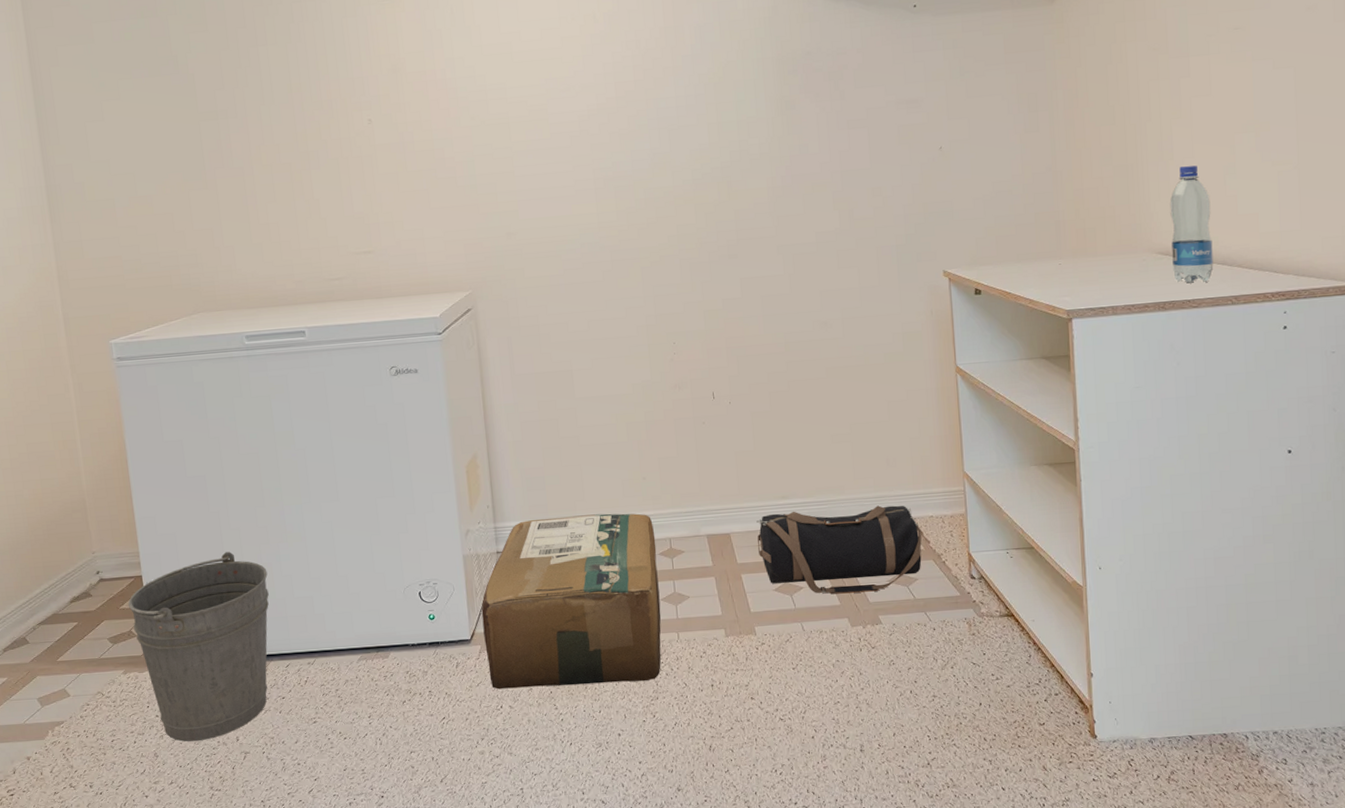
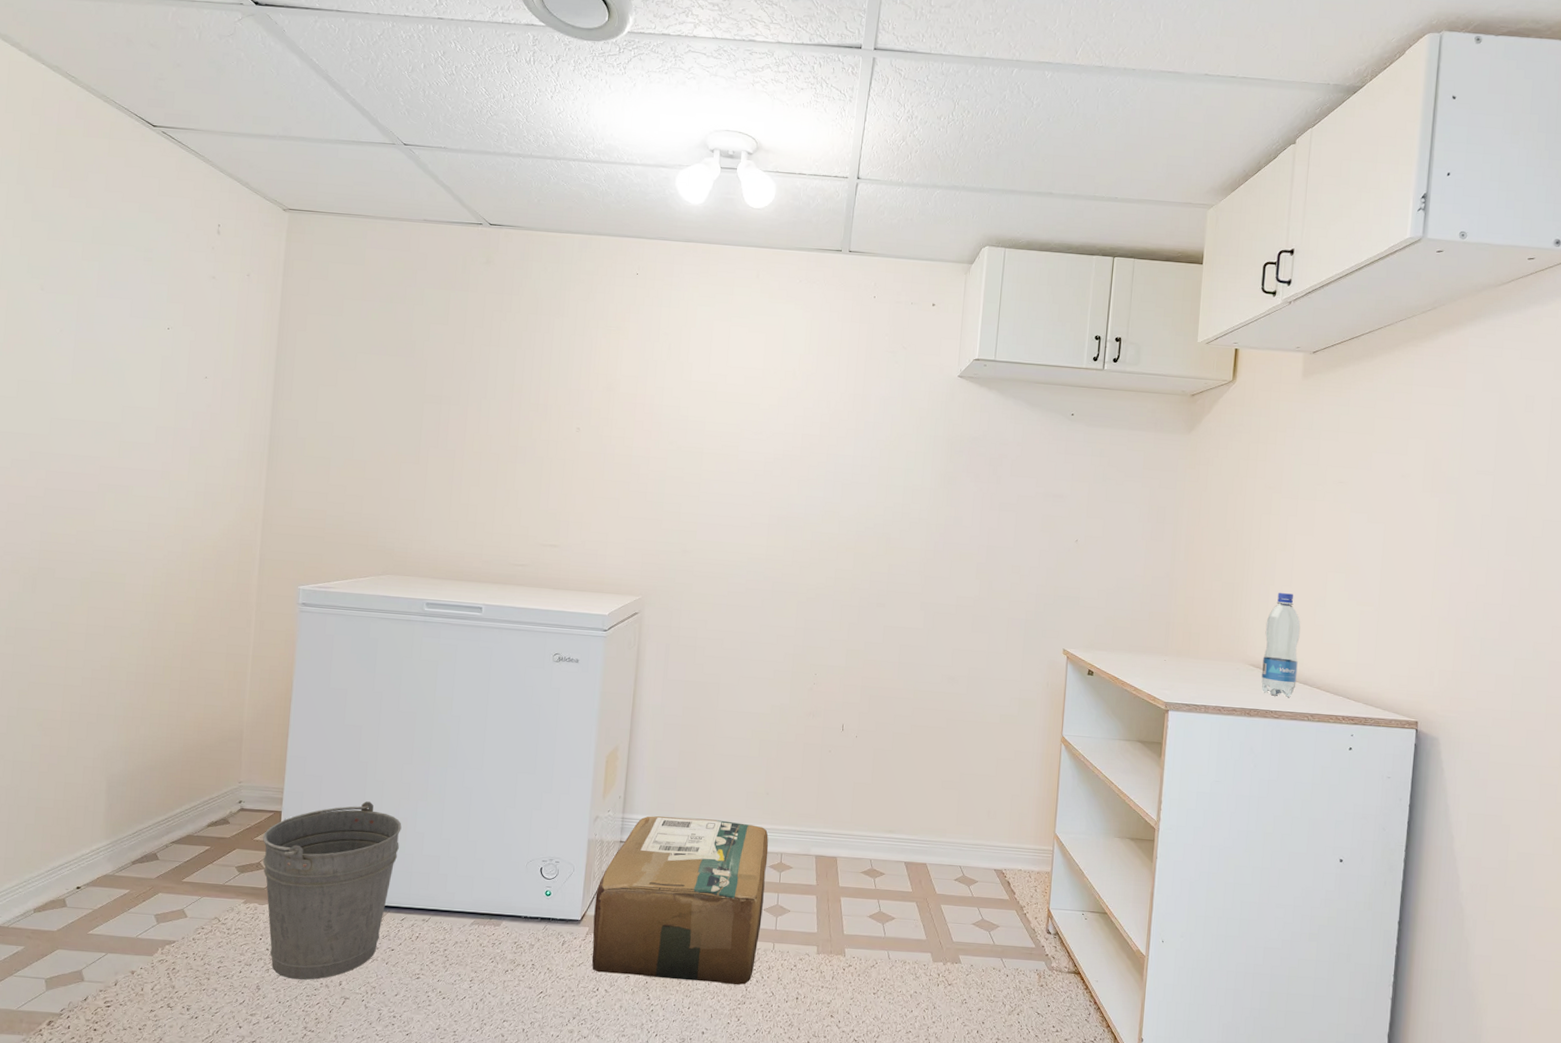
duffel bag: present [756,505,922,594] -> none [859,845,1009,932]

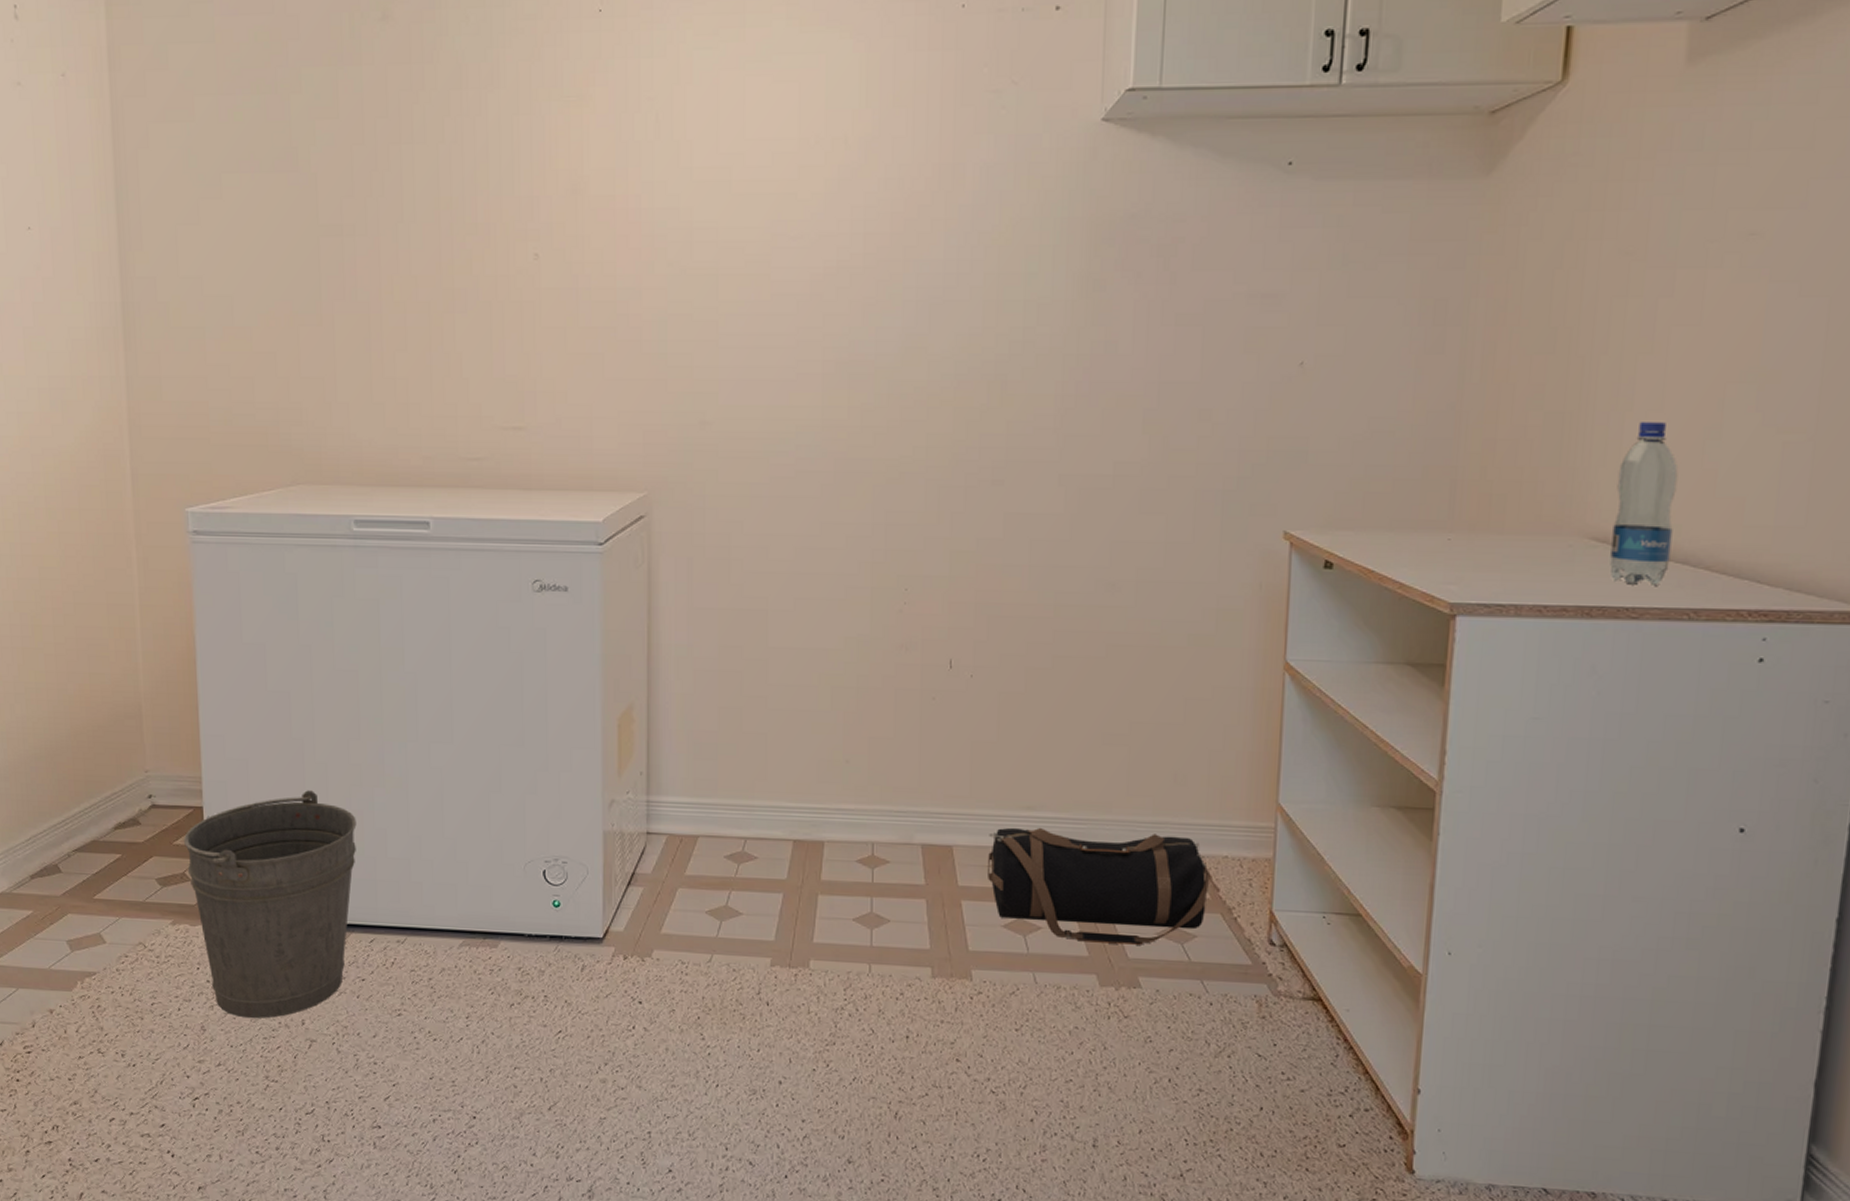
cardboard box: present [591,816,769,985] -> none [620,796,854,1020]
duffel bag: none [859,845,1009,932] -> present [986,827,1209,945]

